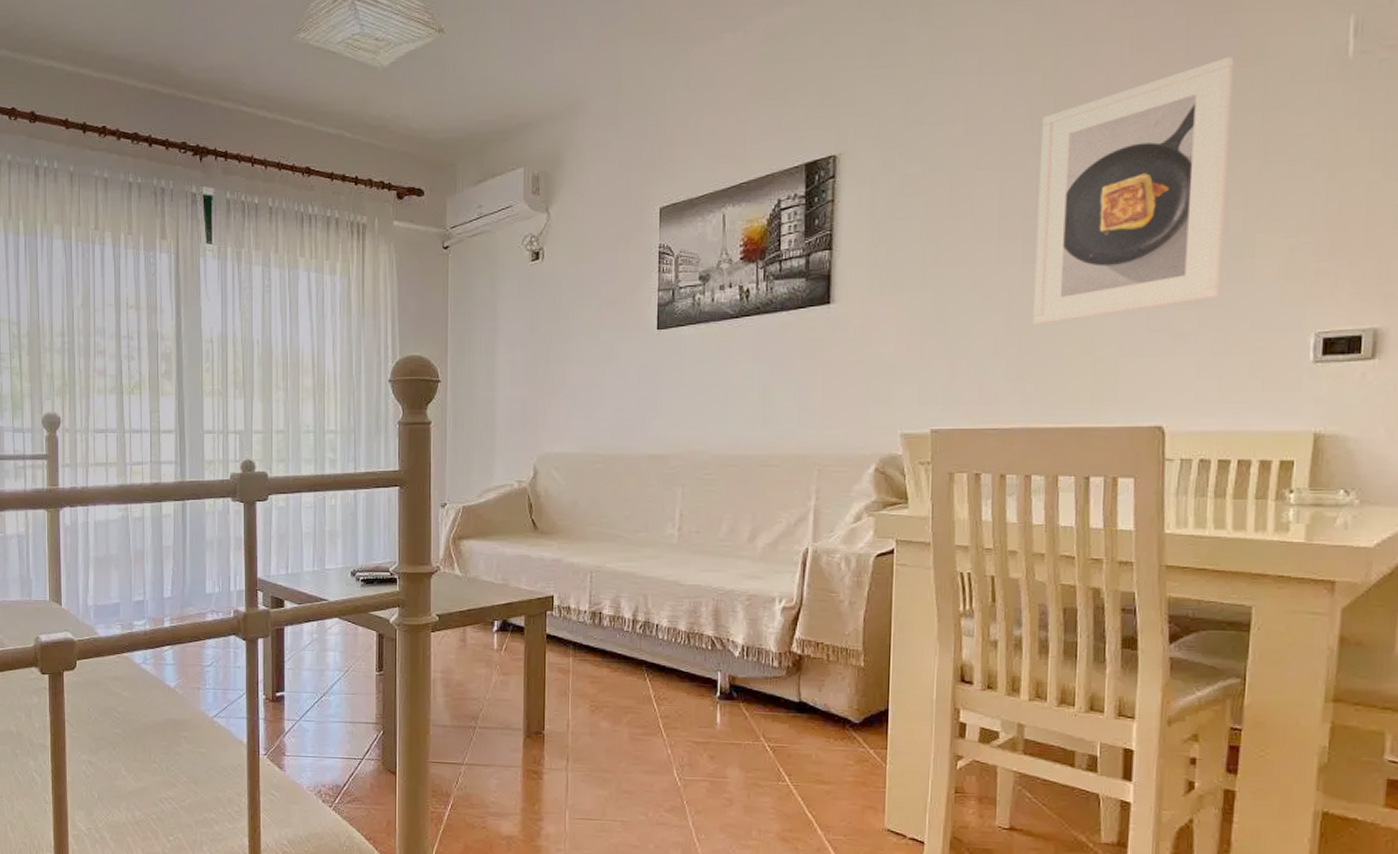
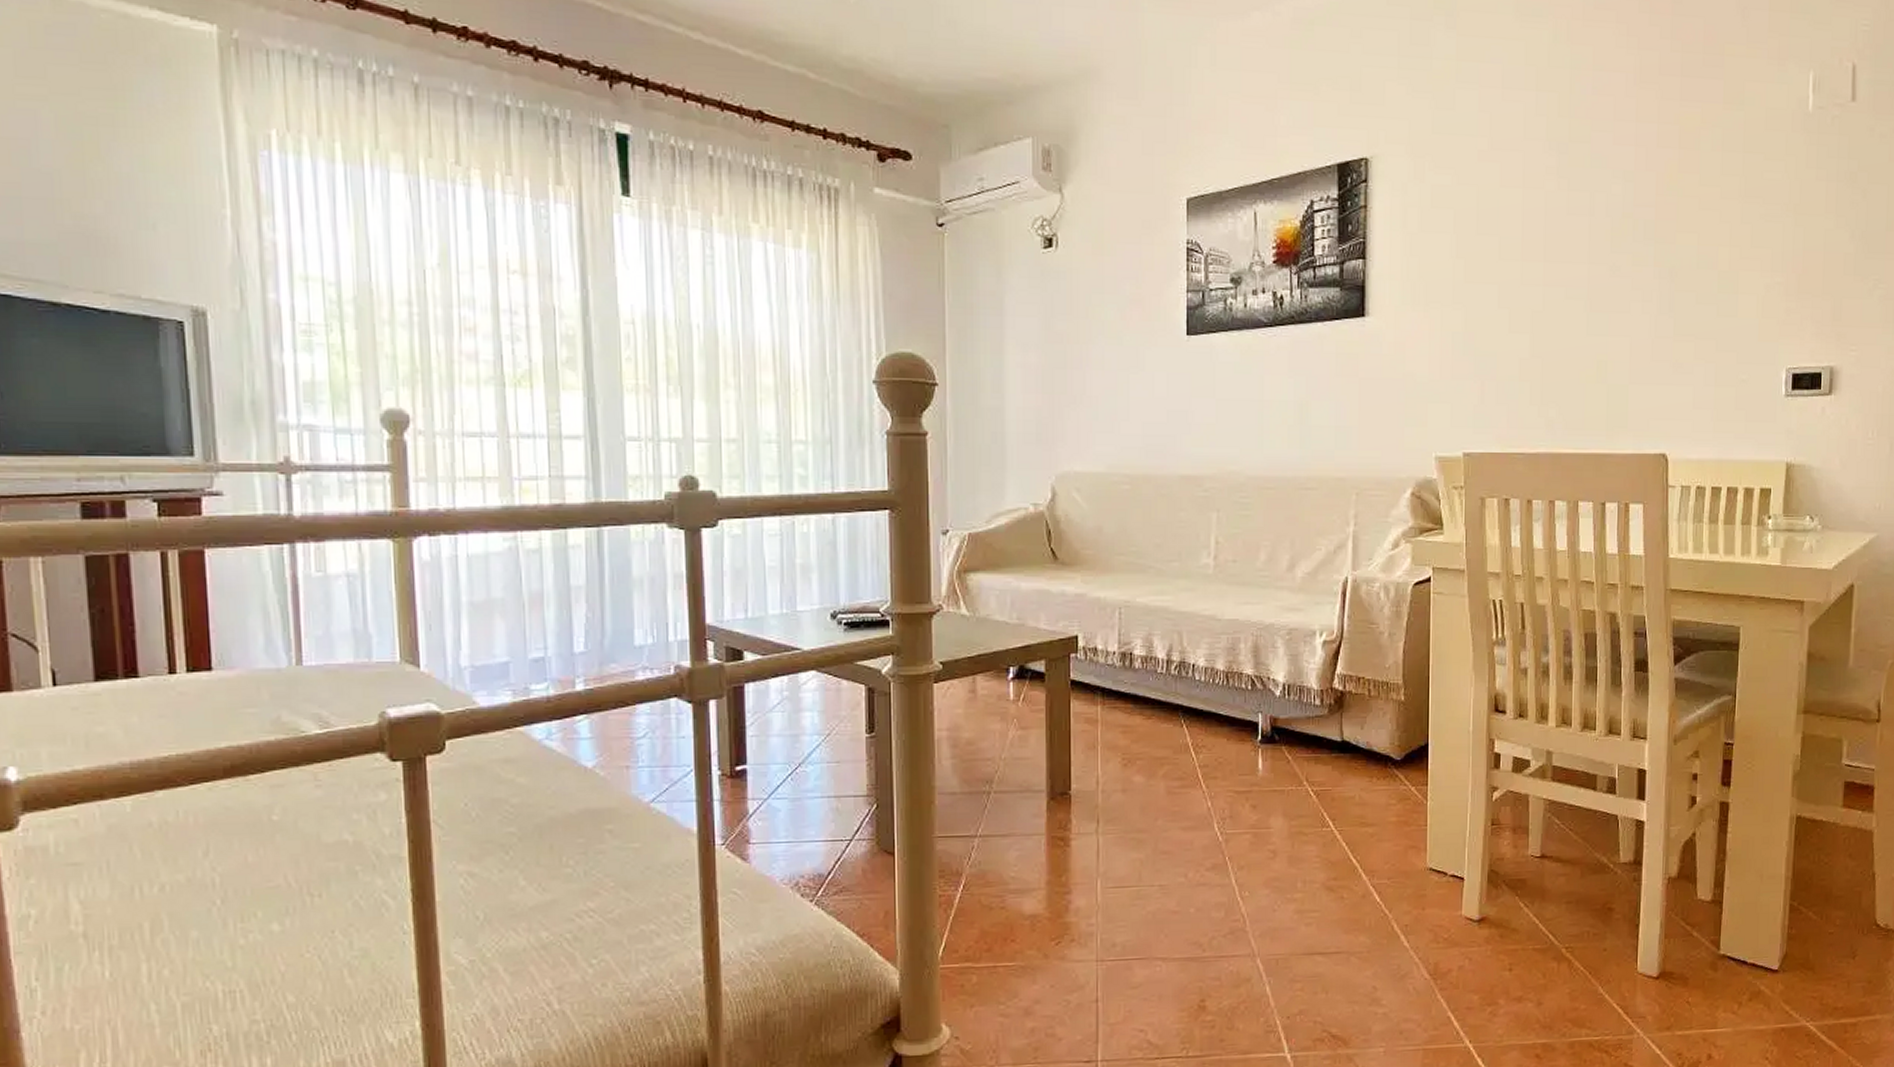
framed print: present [1033,56,1233,326] -> none [1554,97,1719,350]

